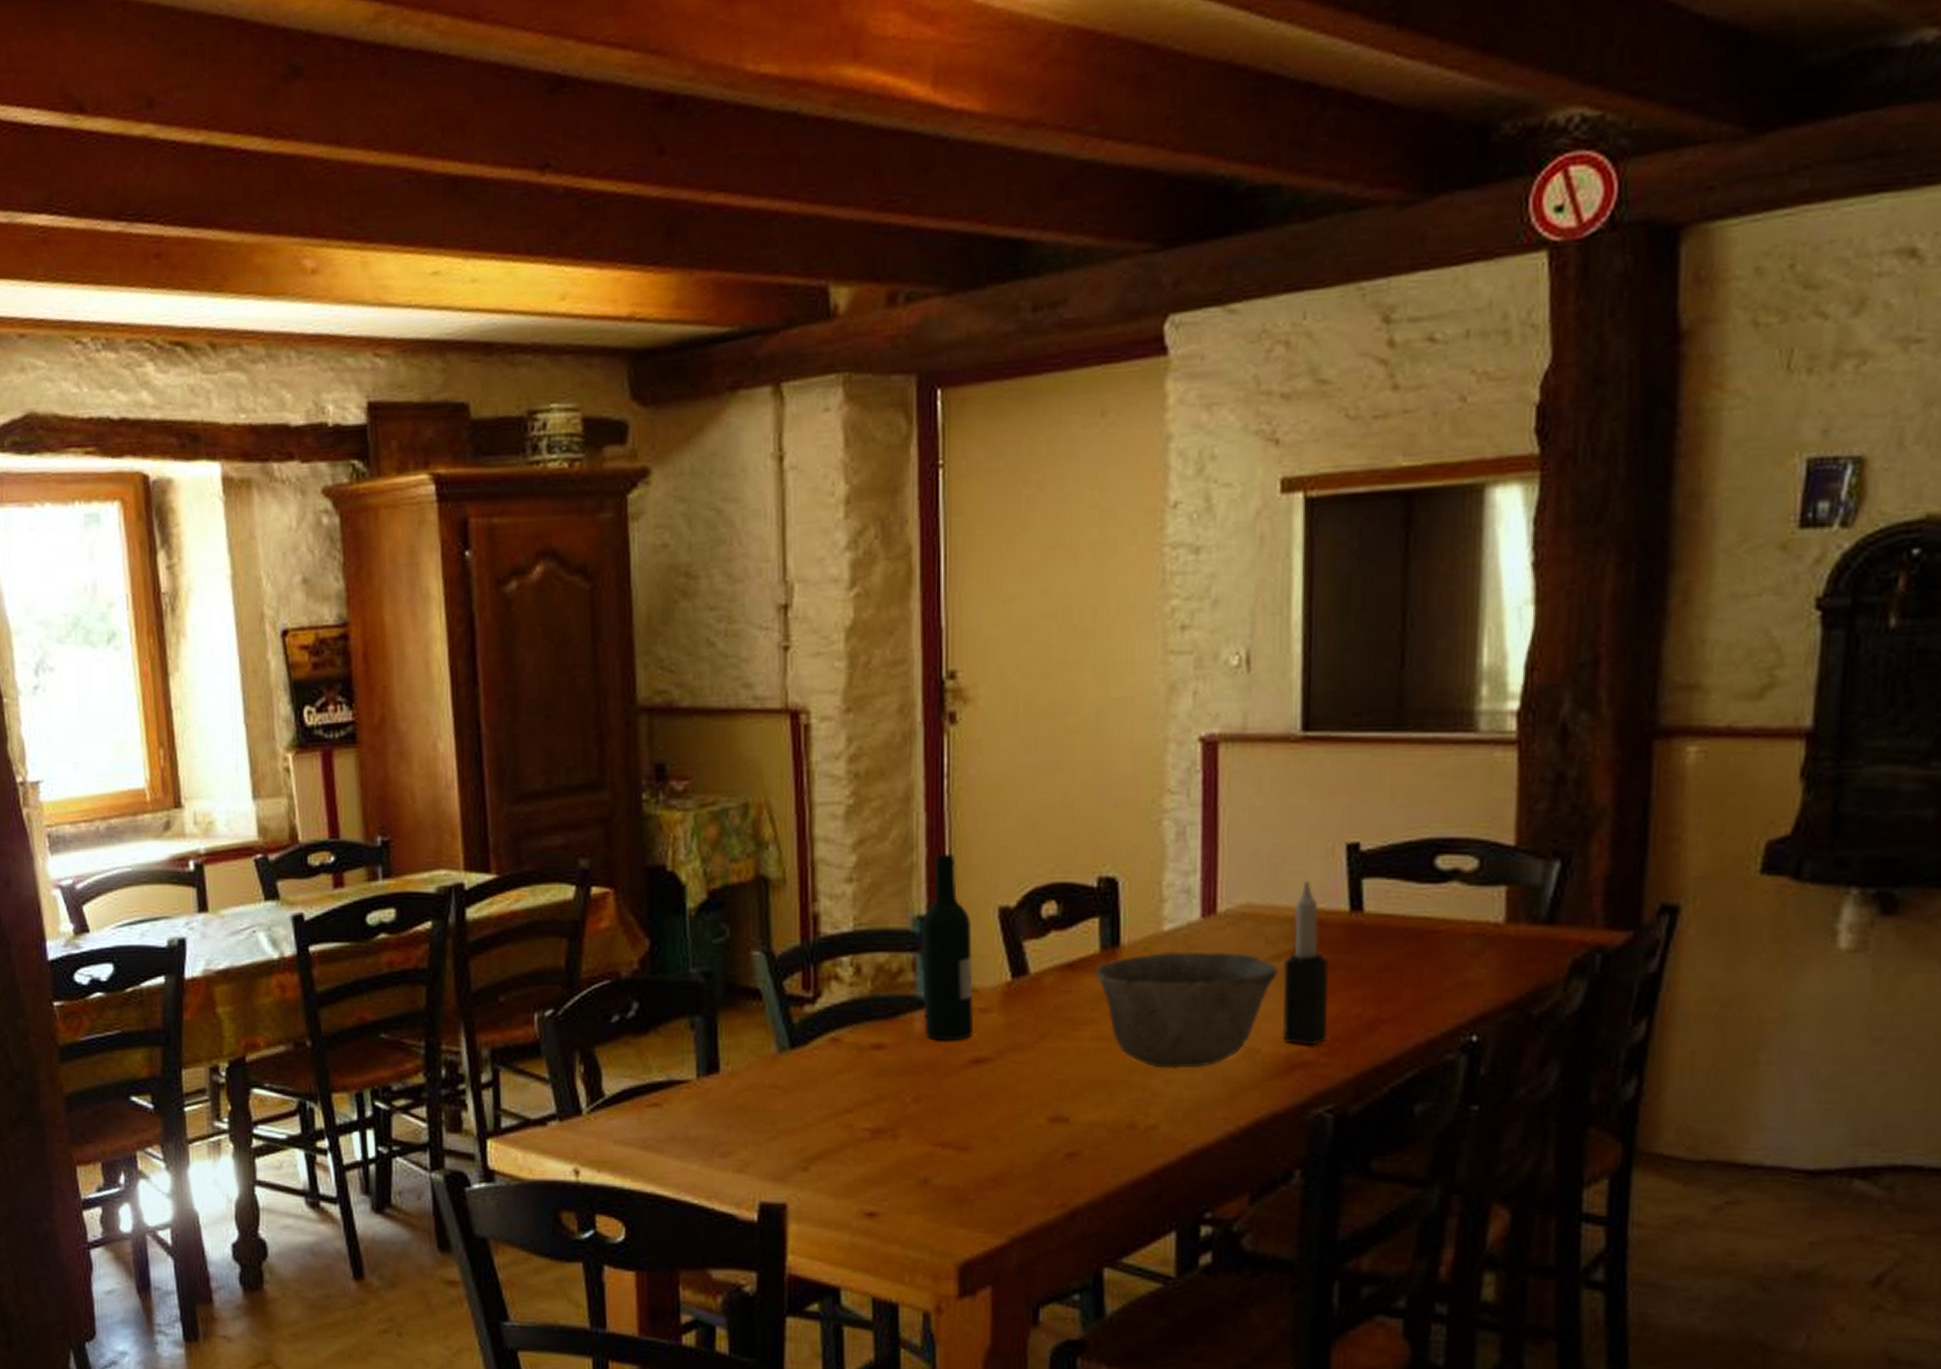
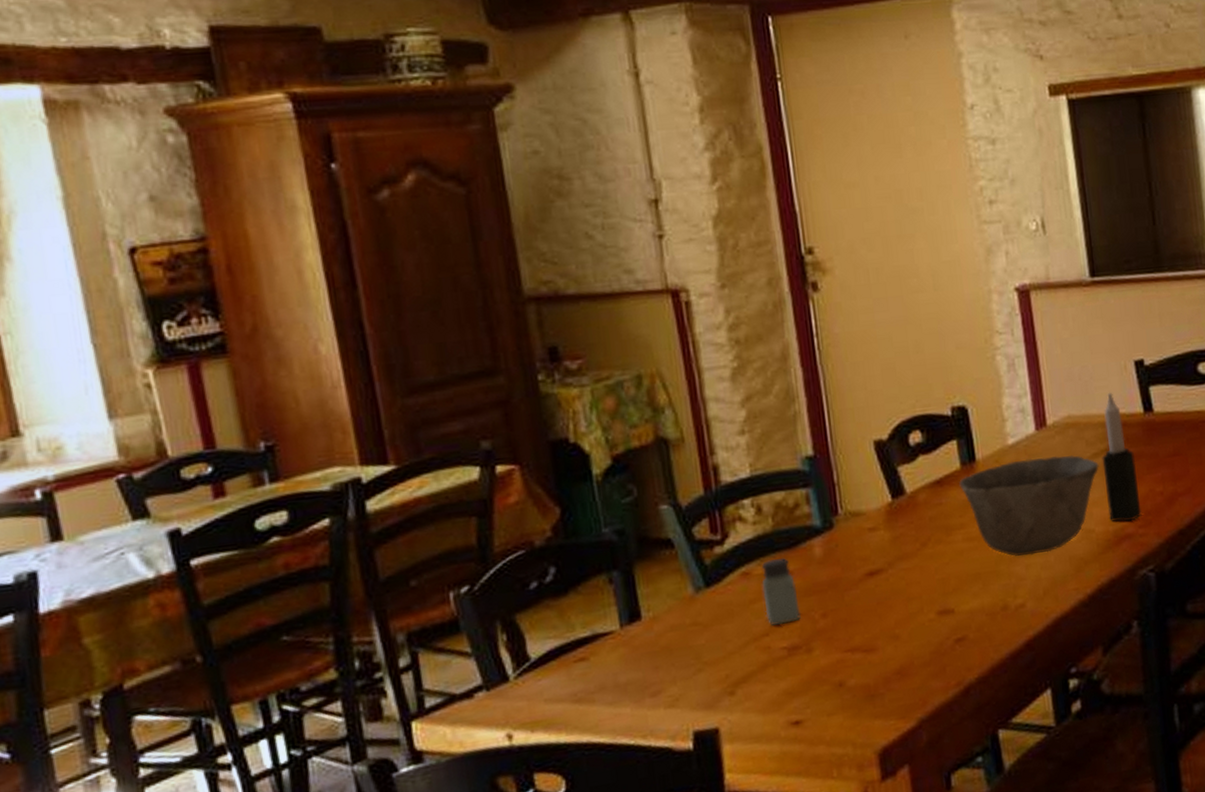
saltshaker: none [851,1027,890,1102] -> present [761,557,801,626]
wine bottle: present [922,853,973,1041] -> none [810,400,865,561]

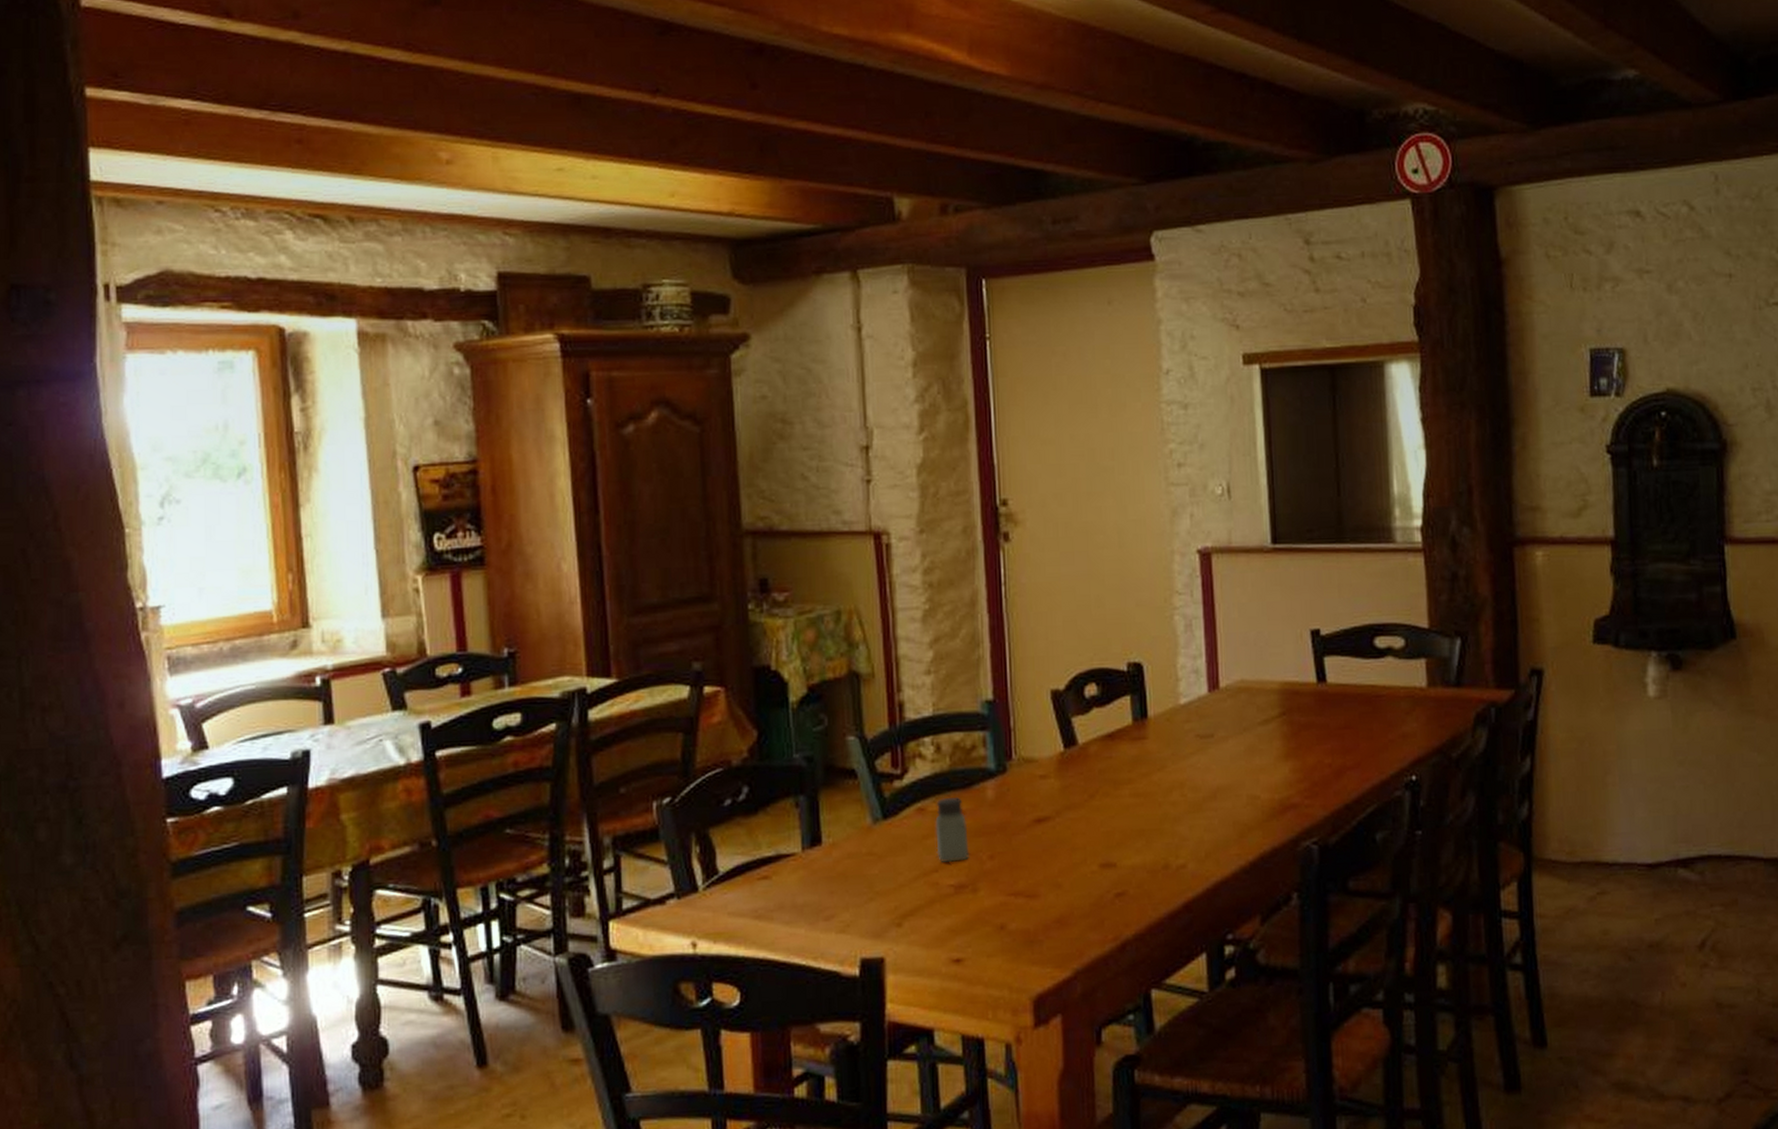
bowl: present [959,455,1099,557] -> none [1130,718,1269,817]
candle: present [1102,392,1142,522] -> none [1272,659,1309,791]

